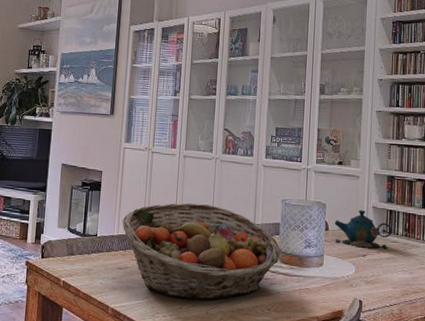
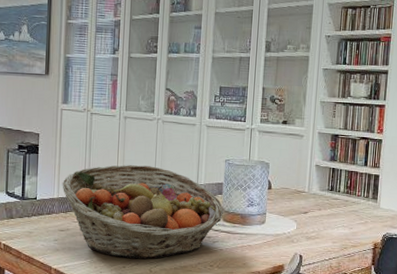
teapot: present [334,210,392,249] -> none [277,169,334,207]

